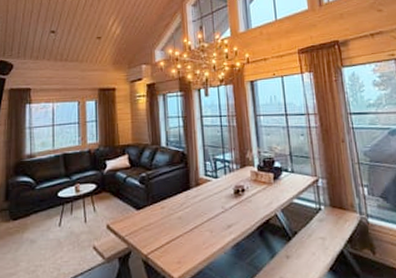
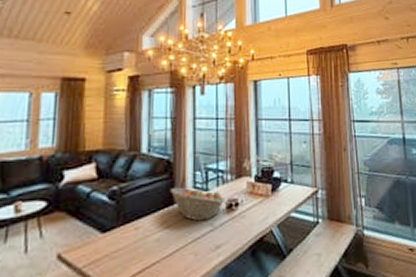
fruit basket: none [186,174,233,204] -> present [169,187,226,221]

